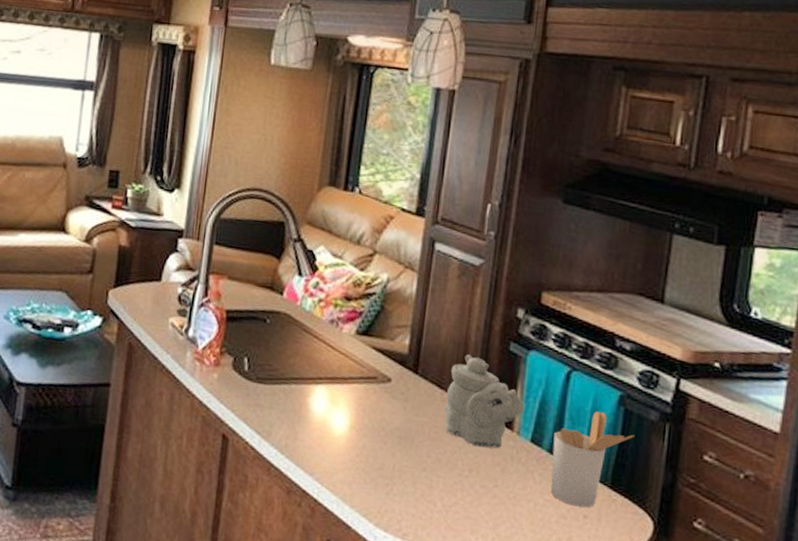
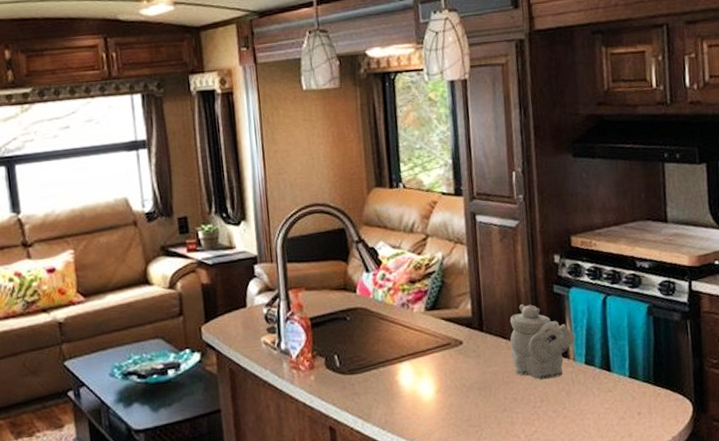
utensil holder: present [550,411,634,508] -> none [602,324,665,407]

